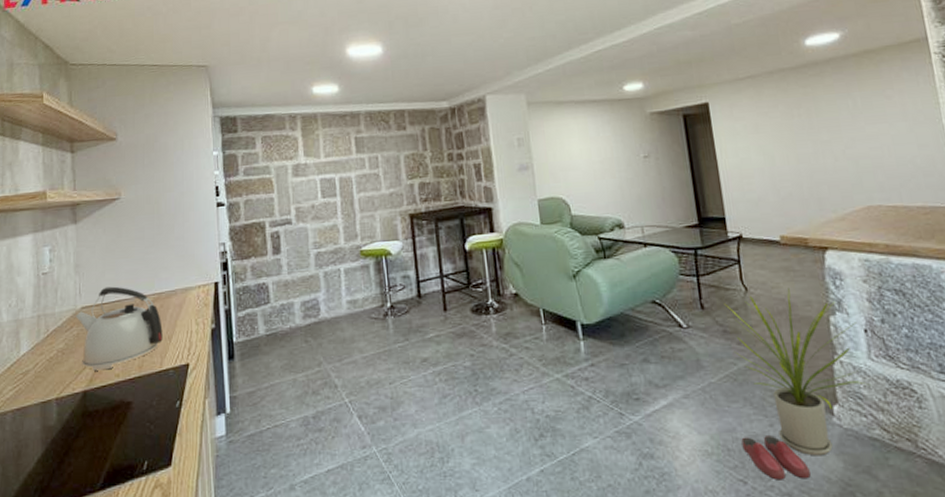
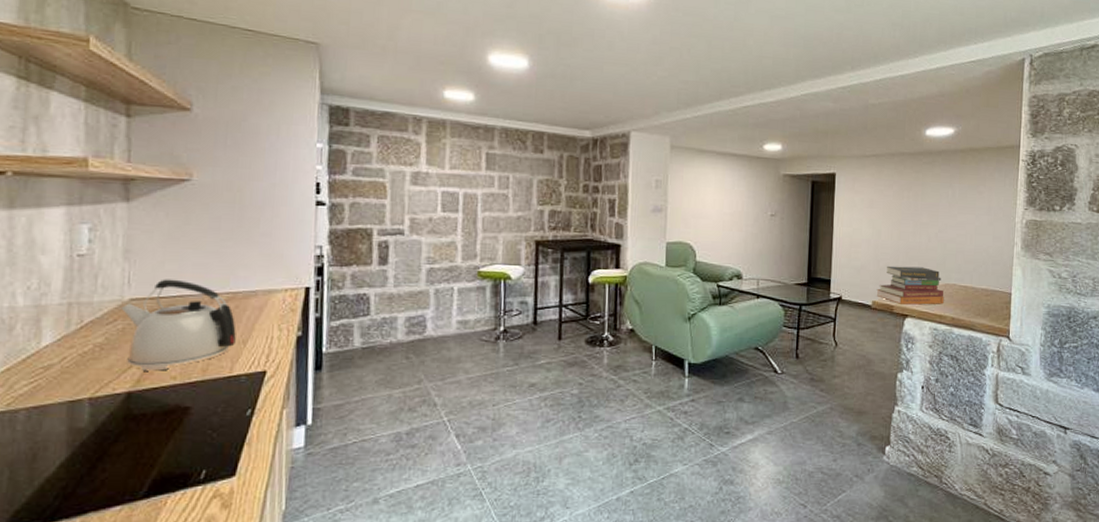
house plant: present [724,288,872,456] -> none [816,346,918,487]
slippers: present [741,436,811,480] -> none [808,469,858,505]
books: none [782,190,871,236] -> present [876,265,944,305]

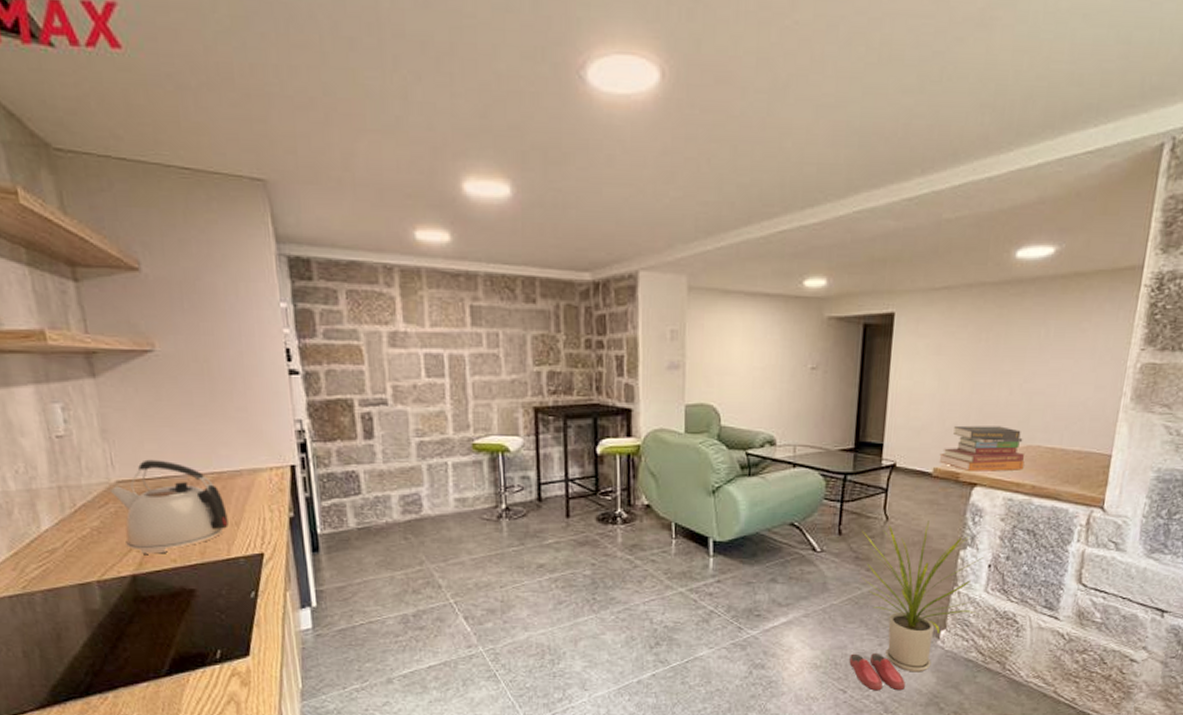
slippers: none [808,469,858,505] -> present [849,653,905,691]
house plant: none [816,346,918,487] -> present [861,520,983,672]

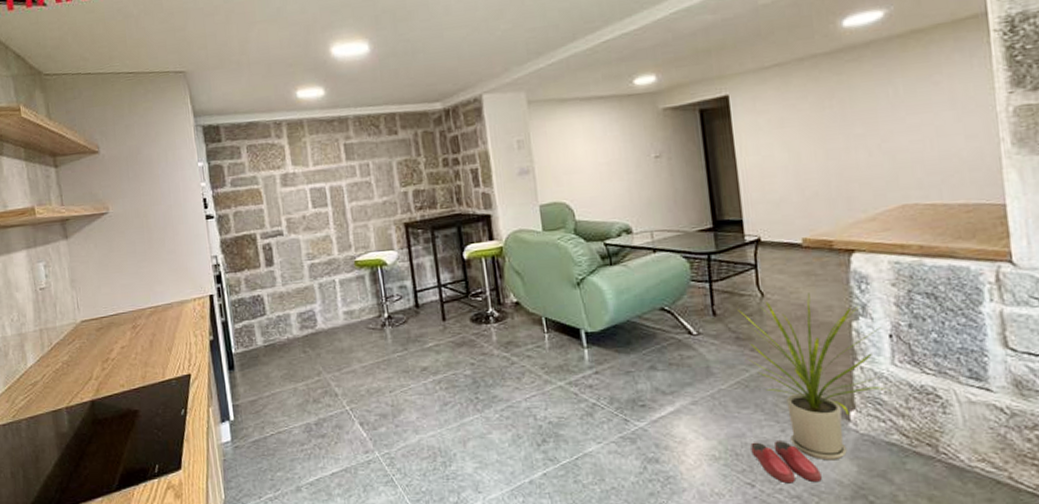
kettle: present [108,459,229,554] -> none [75,300,163,381]
books: present [938,425,1025,471] -> none [805,188,904,238]

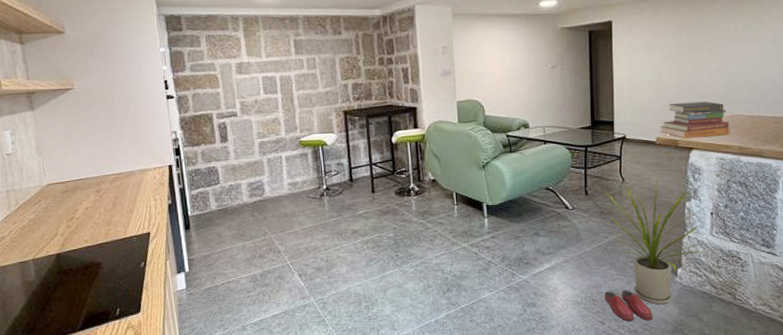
books: none [805,188,904,238] -> present [660,101,730,138]

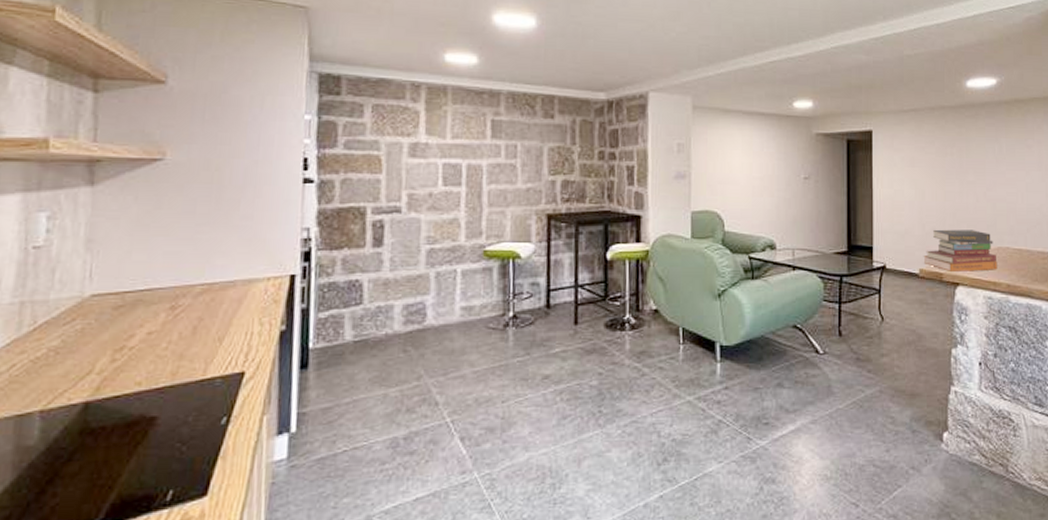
house plant: present [604,179,709,305] -> none [860,320,978,480]
slippers: present [604,290,653,322] -> none [859,460,915,503]

